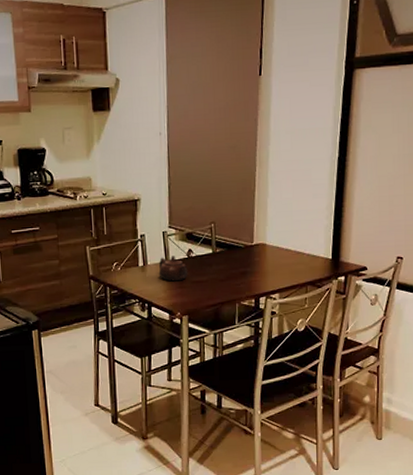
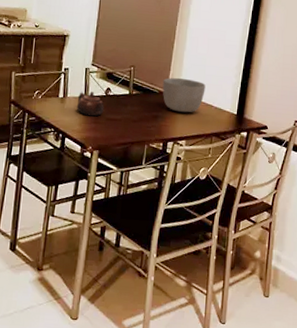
bowl: none [247,228,295,265] -> present [162,77,206,113]

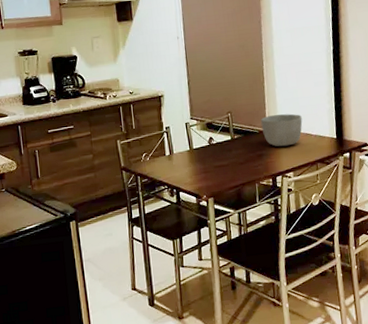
teapot: present [76,92,104,117] -> none [184,144,211,168]

